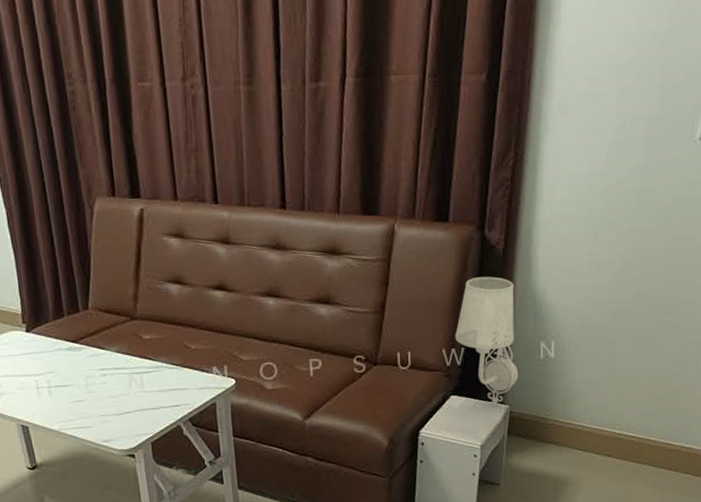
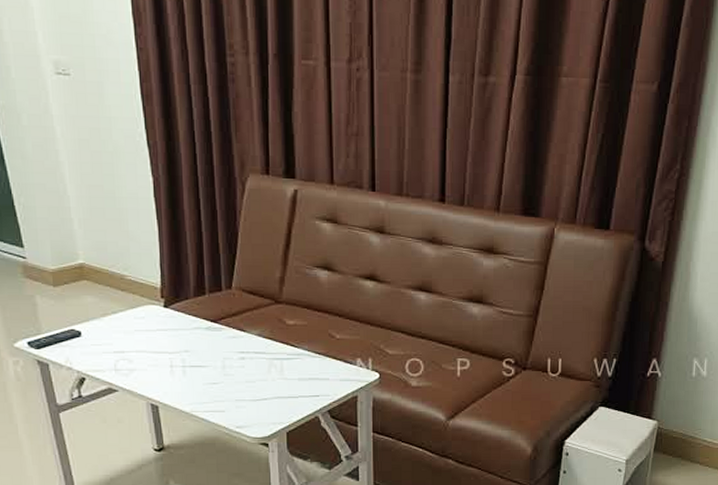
wall sconce: present [455,276,519,405] -> none [608,289,671,420]

